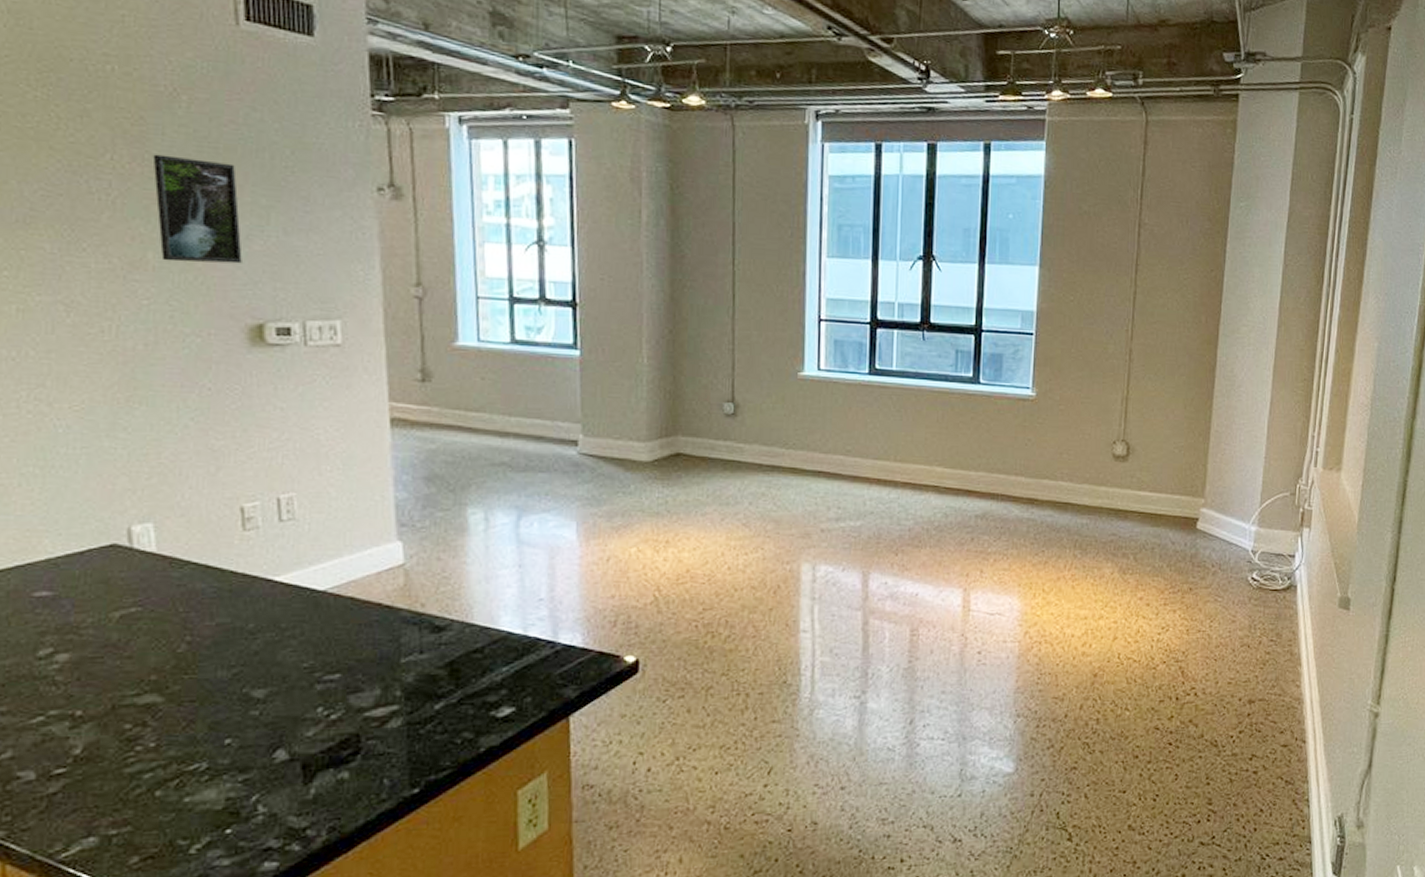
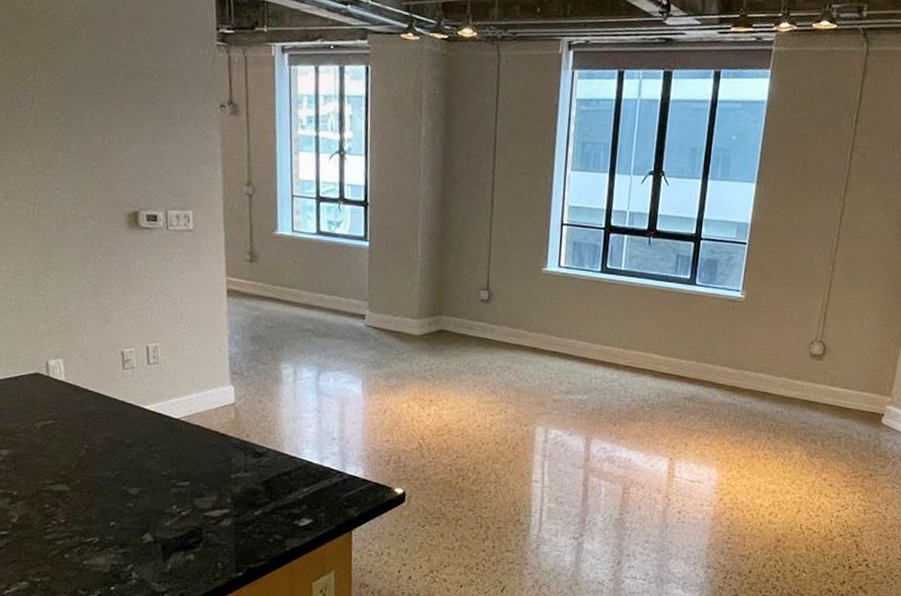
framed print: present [152,154,242,264] -> none [61,76,124,164]

